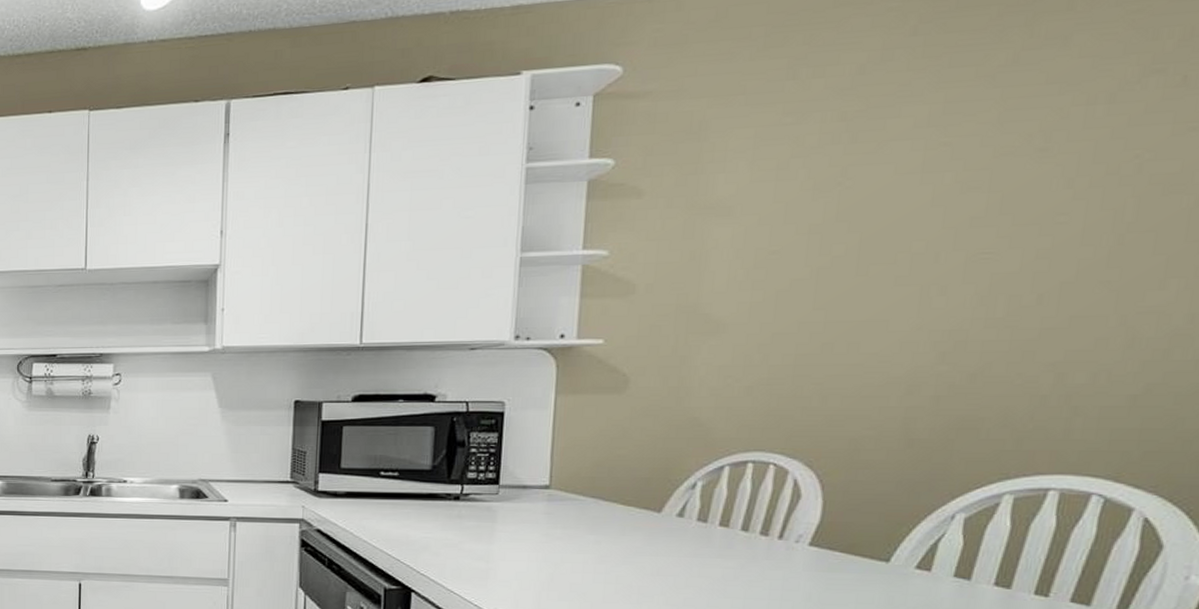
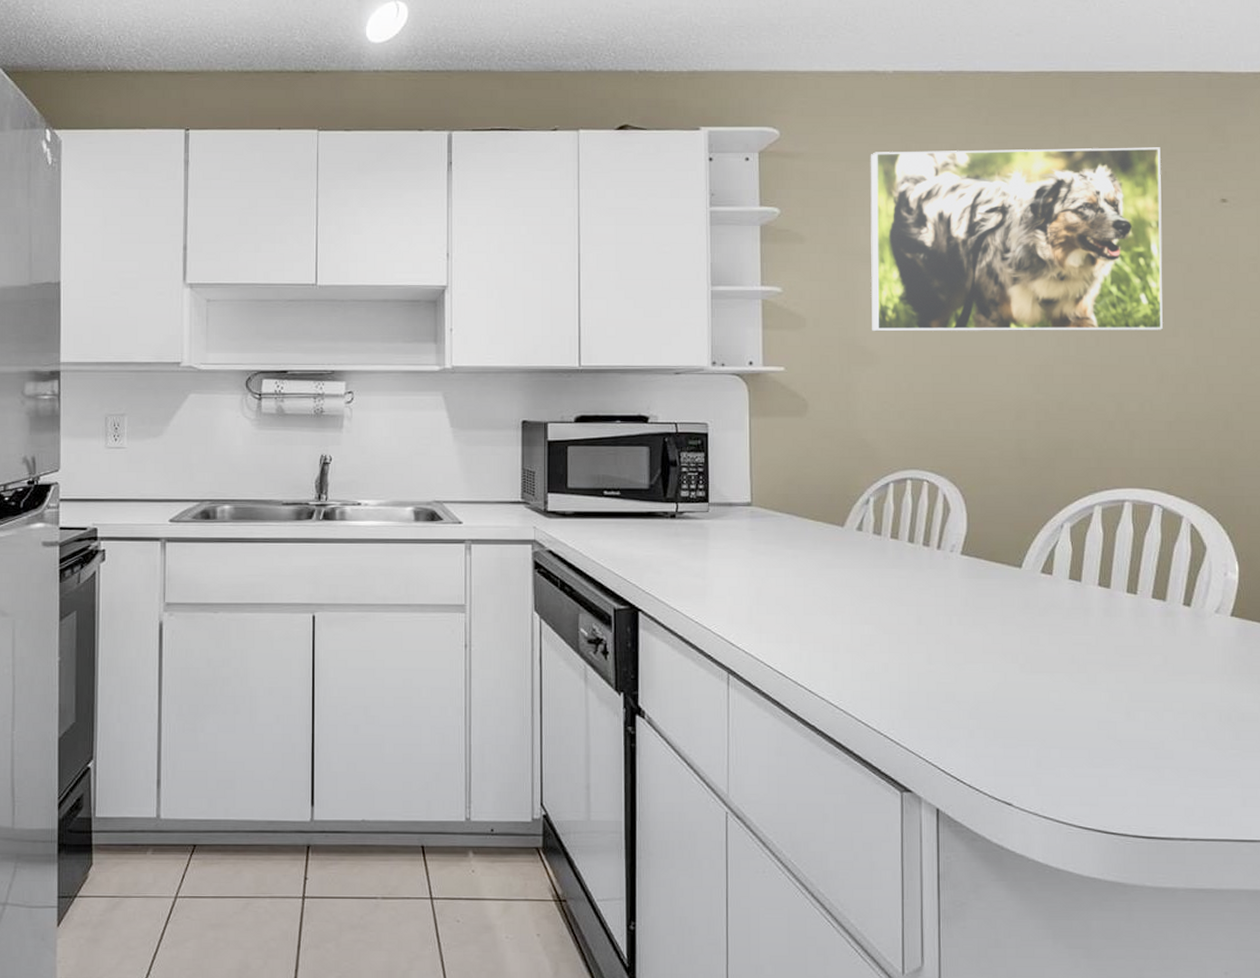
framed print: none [721,43,1183,296] -> present [870,147,1163,331]

